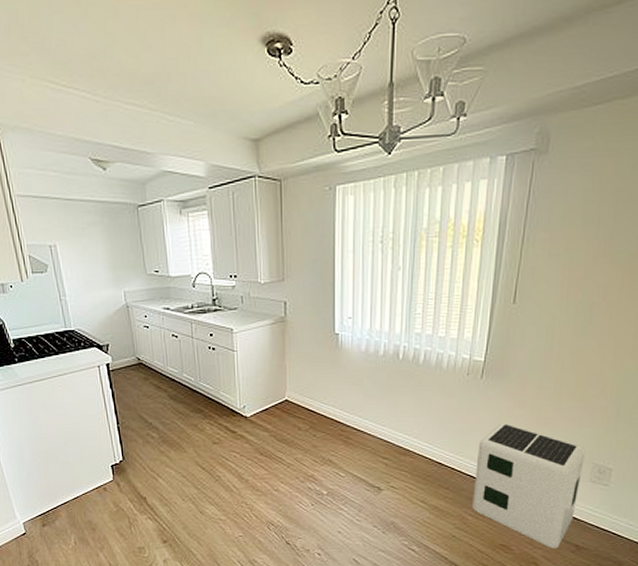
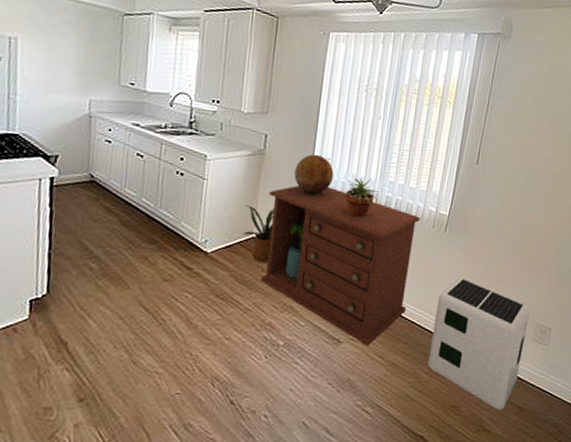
house plant: none [274,371,304,422] -> present [242,205,275,262]
dresser: none [295,346,453,493] -> present [261,186,420,347]
decorative sphere: none [318,314,357,355] -> present [294,154,334,195]
potted plant: none [365,332,409,373] -> present [340,177,383,218]

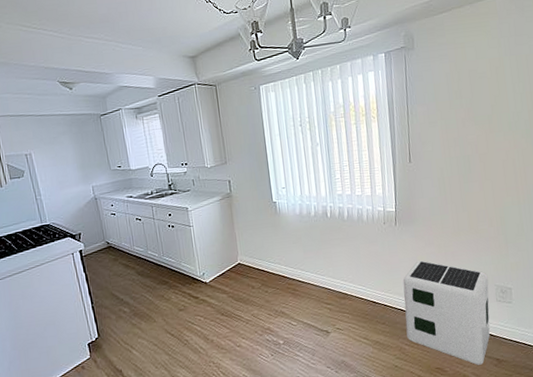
house plant: present [242,205,275,262] -> none [226,237,256,282]
dresser: present [261,186,420,347] -> none [242,210,378,332]
decorative sphere: present [294,154,334,195] -> none [258,186,292,220]
potted plant: present [340,177,383,218] -> none [300,196,334,230]

